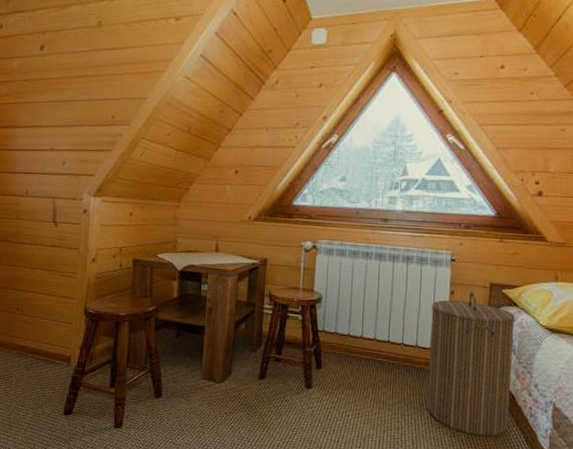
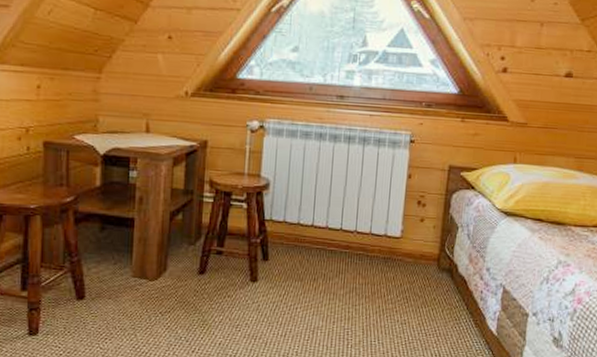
laundry hamper: present [426,291,515,437] -> none [378,174,471,322]

